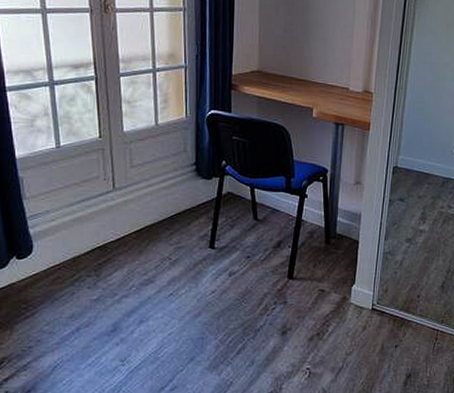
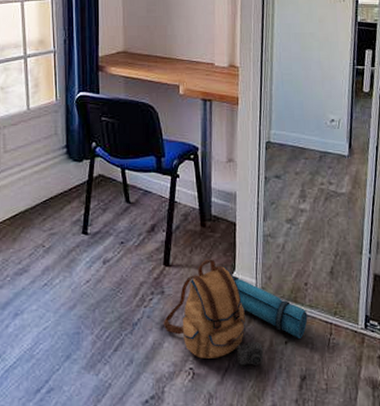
backpack: none [284,273,418,366] -> present [163,259,308,366]

